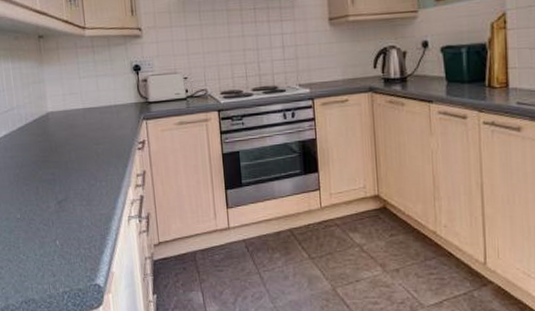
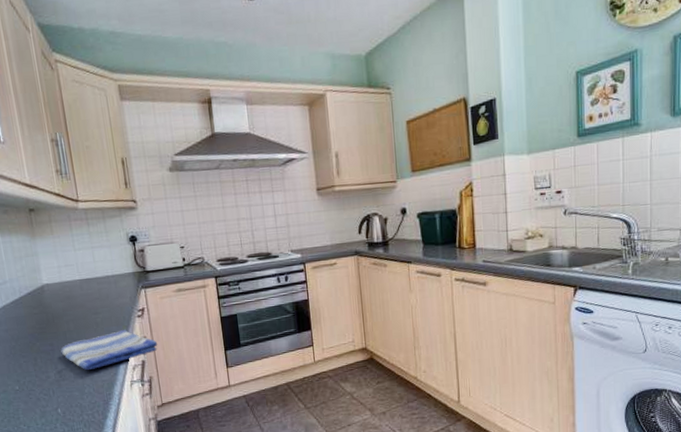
dish towel: none [61,161,157,202] -> present [60,329,158,370]

